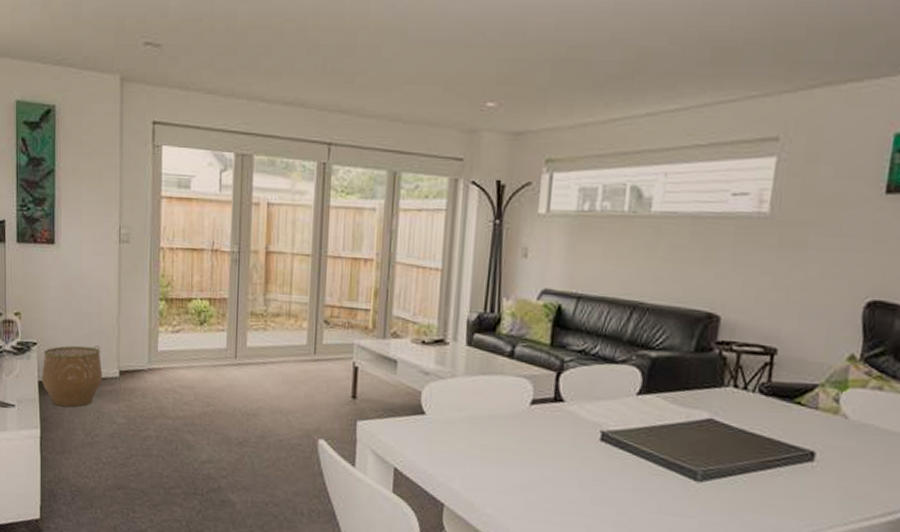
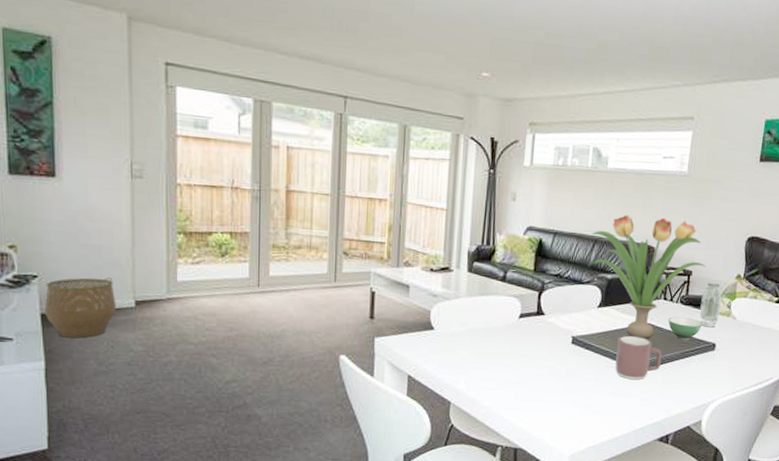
flower arrangement: none [629,272,799,441] -> present [592,214,706,340]
mug: none [661,433,731,495] -> present [615,335,662,379]
bowl: none [740,411,795,446] -> present [668,317,703,341]
vase: none [789,366,826,429] -> present [700,283,722,328]

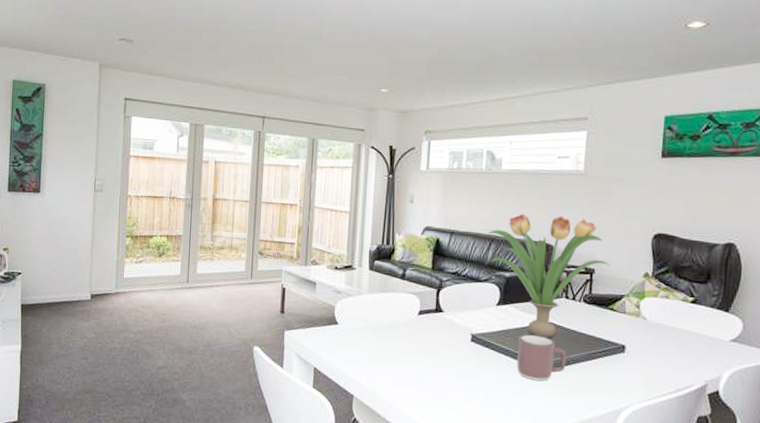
basket: present [44,277,117,339] -> none [24,274,77,326]
bowl: present [668,317,703,341] -> none [571,316,610,342]
vase: present [700,283,722,328] -> none [605,281,630,328]

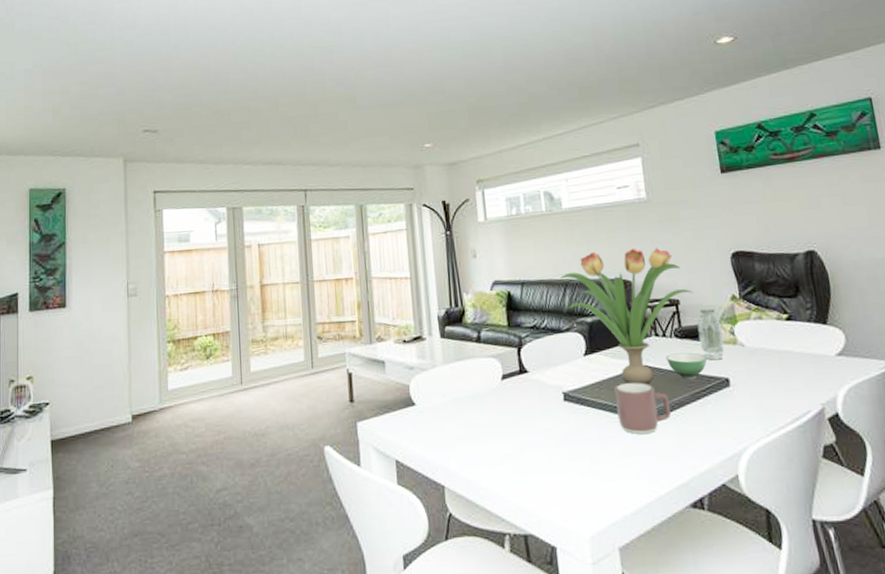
bowl: none [571,316,610,342] -> present [666,352,708,381]
vase: none [605,281,630,328] -> present [697,309,724,361]

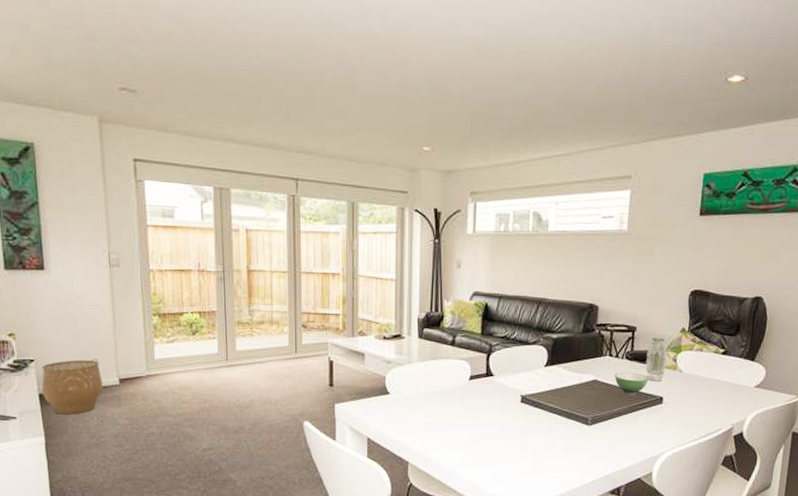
basket: none [54,395,116,462] -> present [41,359,103,415]
flower arrangement: present [561,247,693,385] -> none [536,275,650,396]
mug: present [614,382,671,434] -> none [564,392,610,435]

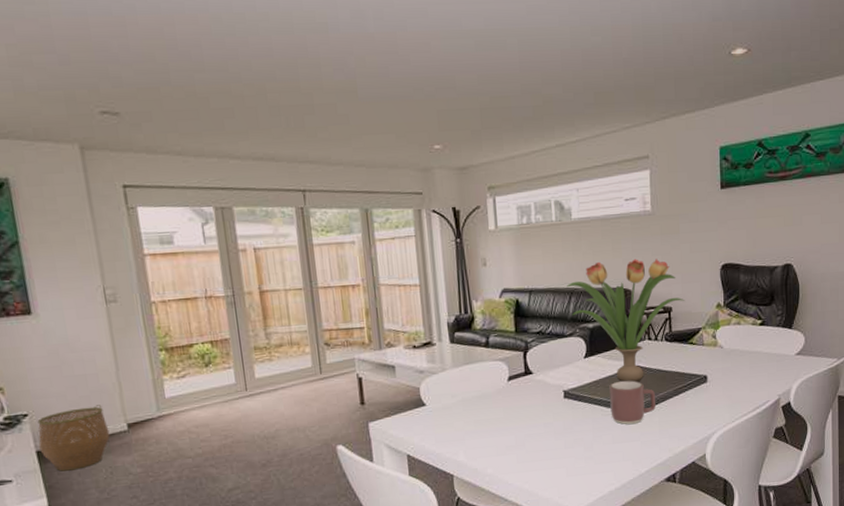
flower arrangement: none [536,275,650,396] -> present [567,258,684,383]
mug: none [564,392,610,435] -> present [609,380,655,424]
bowl: present [614,372,649,396] -> none [656,354,691,378]
vase: present [645,338,668,381] -> none [685,315,707,361]

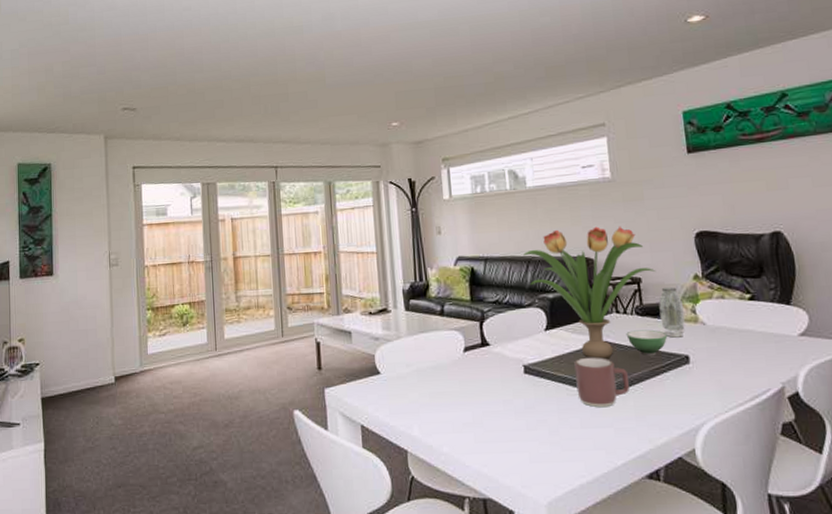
basket: present [37,405,110,472] -> none [44,358,100,418]
bowl: none [656,354,691,378] -> present [626,329,668,357]
vase: none [685,315,707,361] -> present [658,287,685,338]

